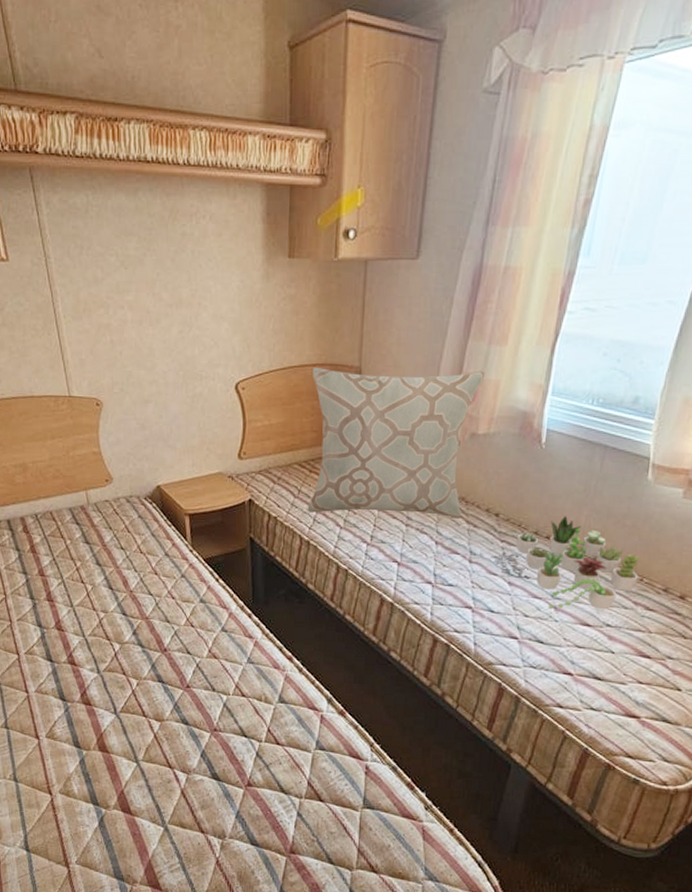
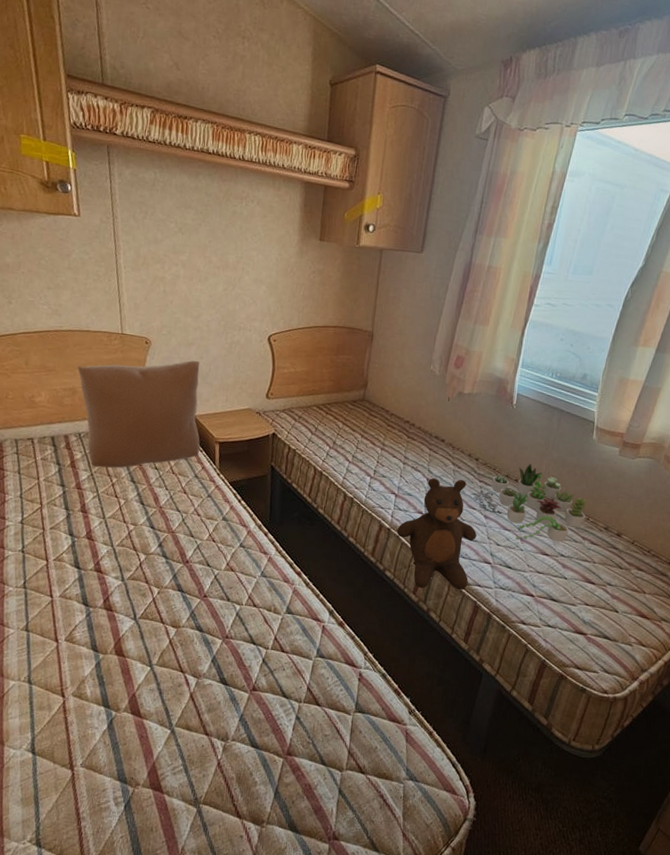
pillow: none [26,421,168,551] -> present [77,360,200,468]
pillow: present [307,368,486,519] -> none [322,329,471,461]
teddy bear: none [401,540,499,671] -> present [397,478,477,590]

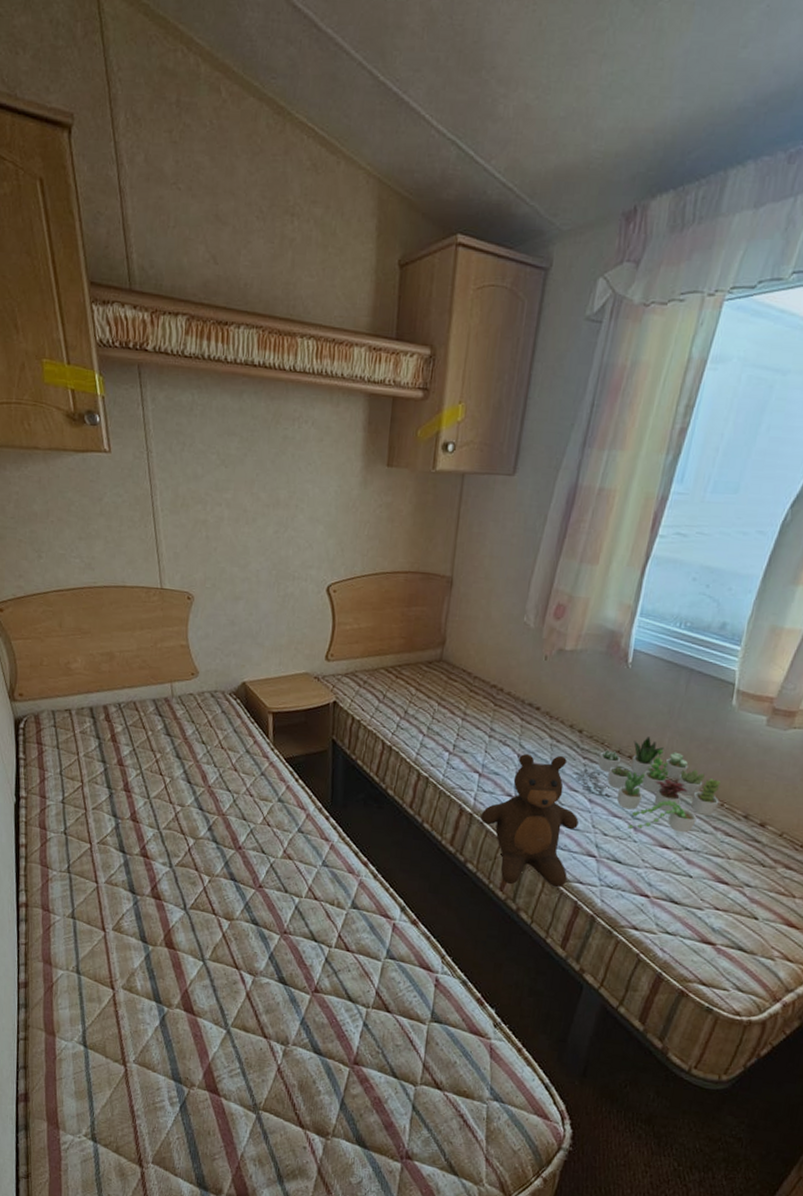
pillow: present [77,360,200,468] -> none [115,618,251,743]

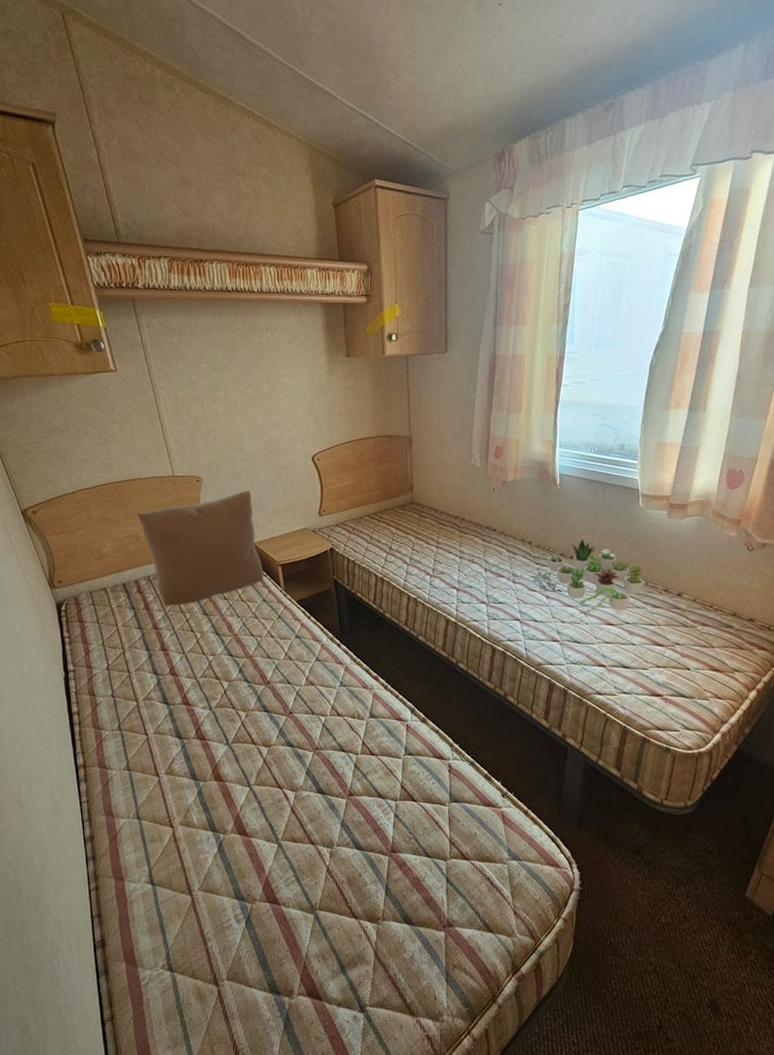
pillow: none [115,618,251,743] -> present [137,491,263,606]
teddy bear: present [480,754,579,888] -> none [463,564,541,675]

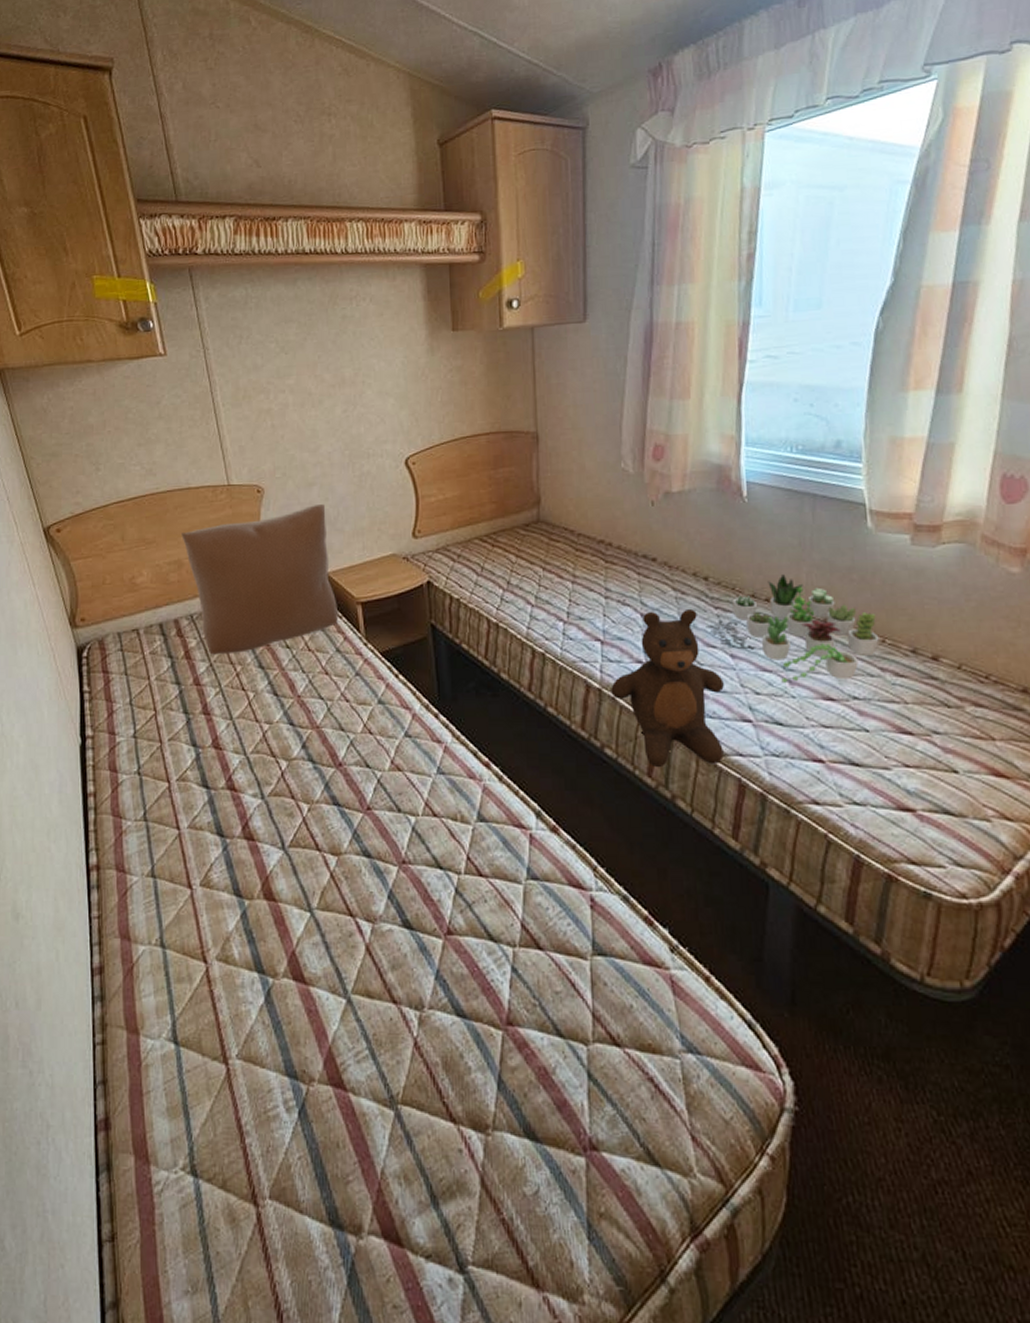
teddy bear: none [463,564,541,675] -> present [611,608,724,768]

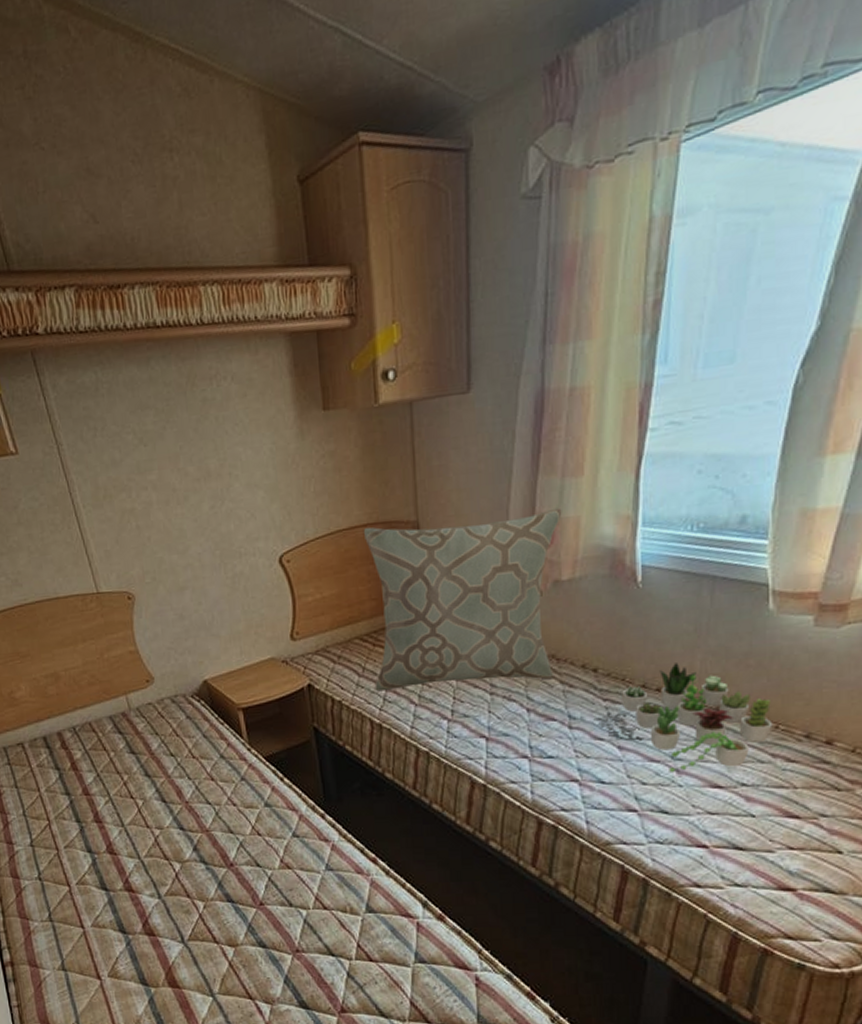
pillow: present [182,504,338,655] -> none [55,609,220,766]
pillow: none [485,426,671,591] -> present [363,507,562,692]
teddy bear: present [611,608,724,768] -> none [496,701,610,858]

